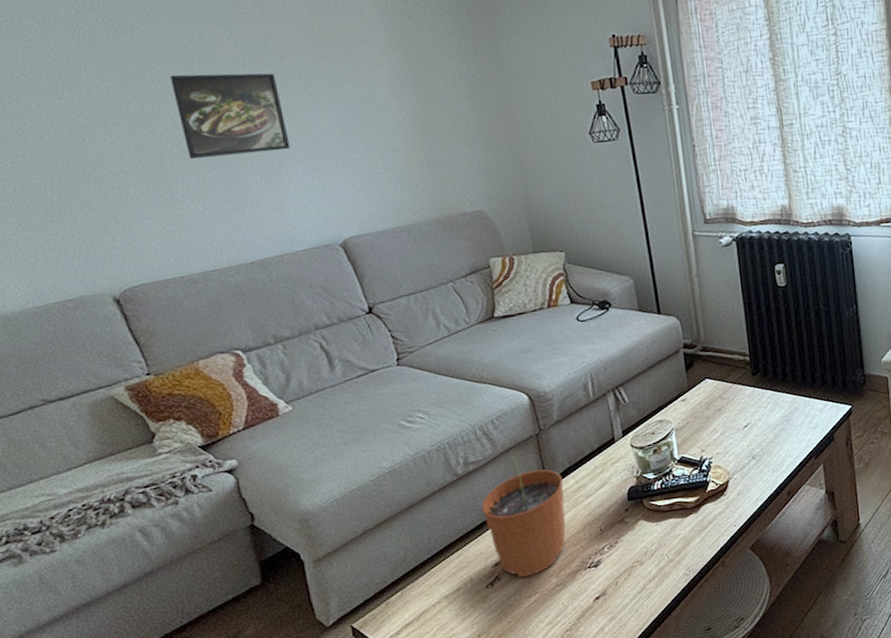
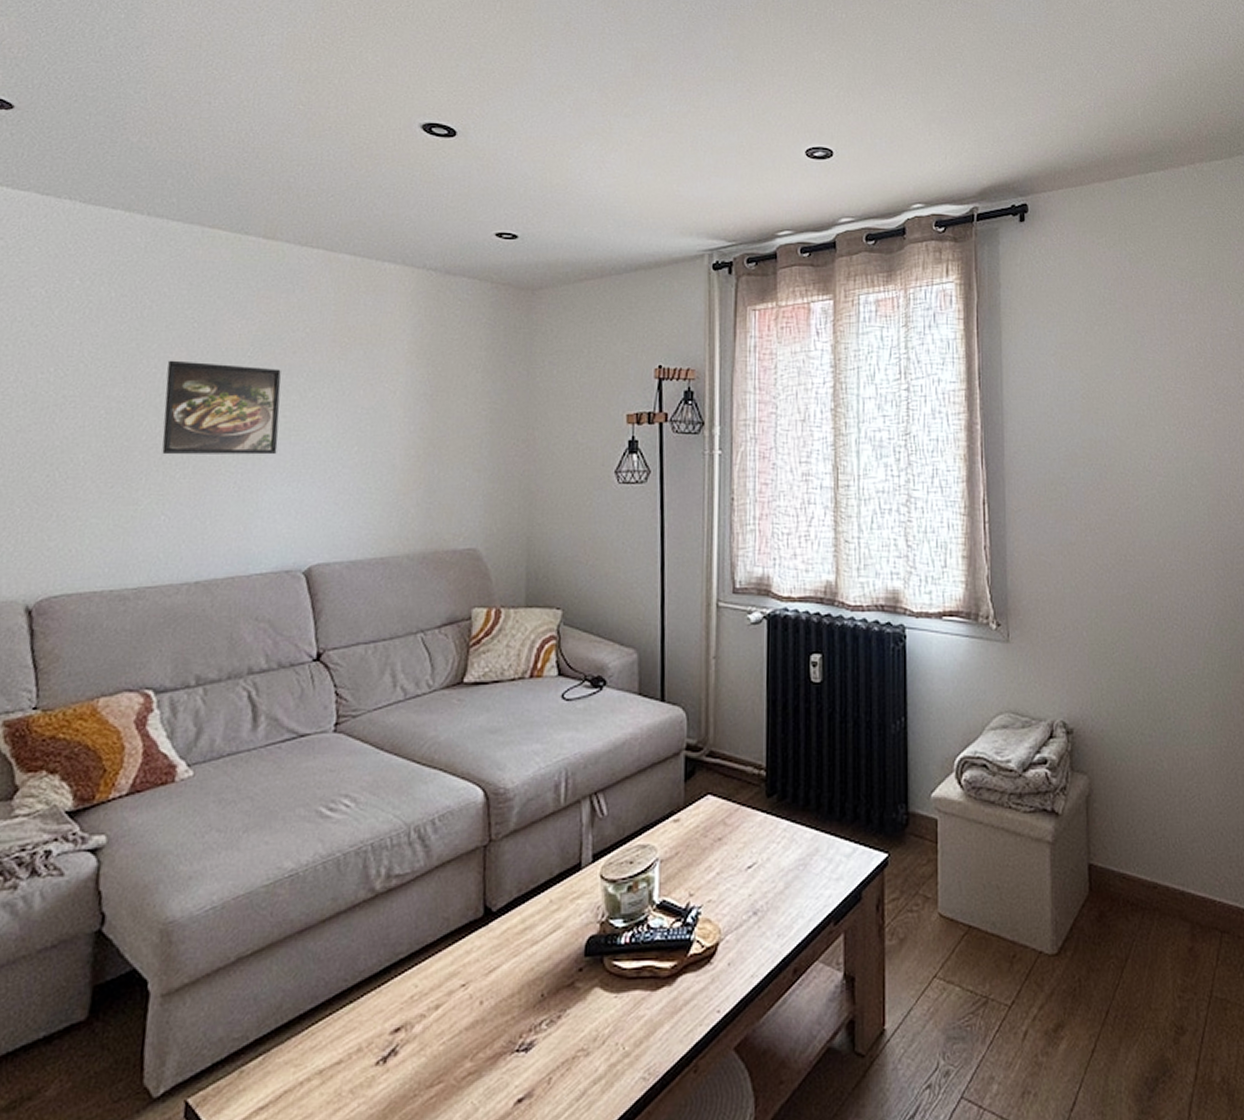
plant pot: present [481,451,566,578] -> none [394,867,506,1056]

